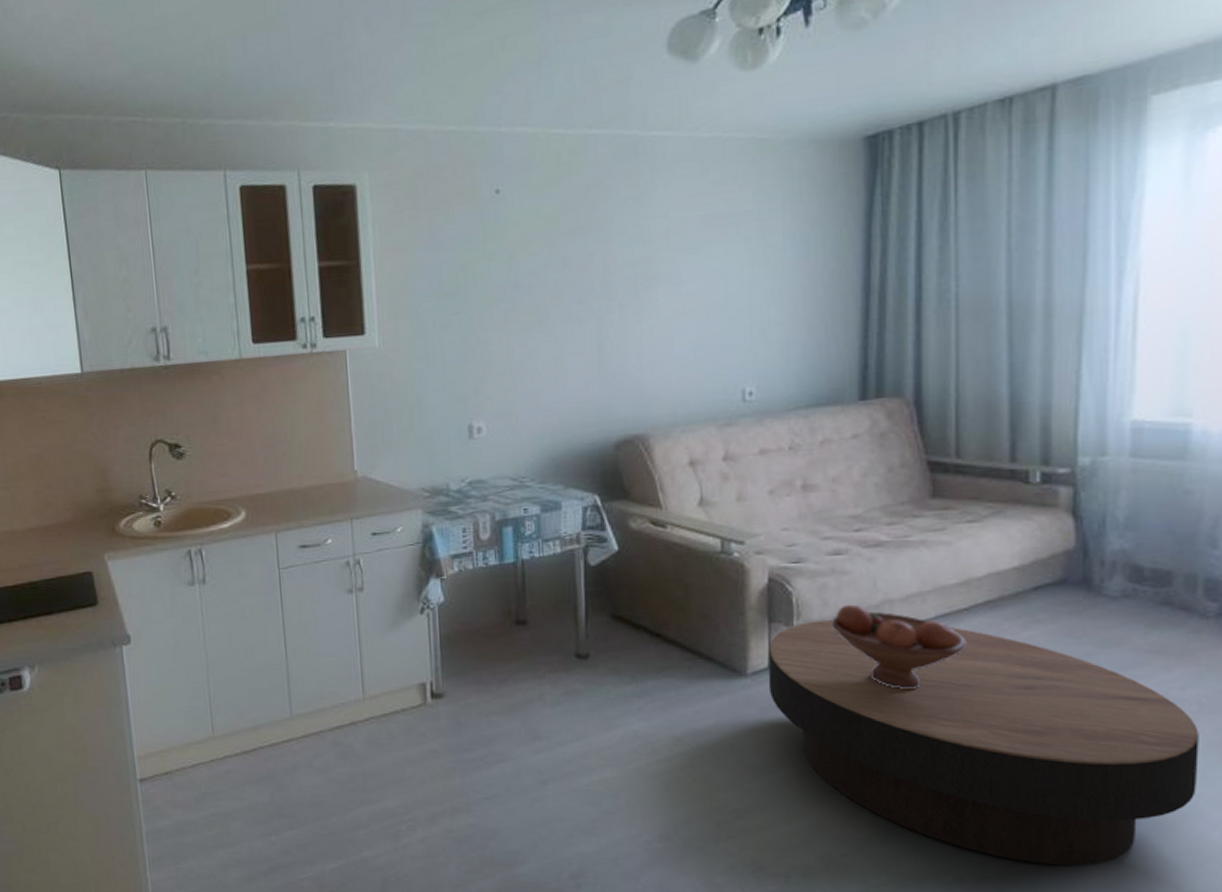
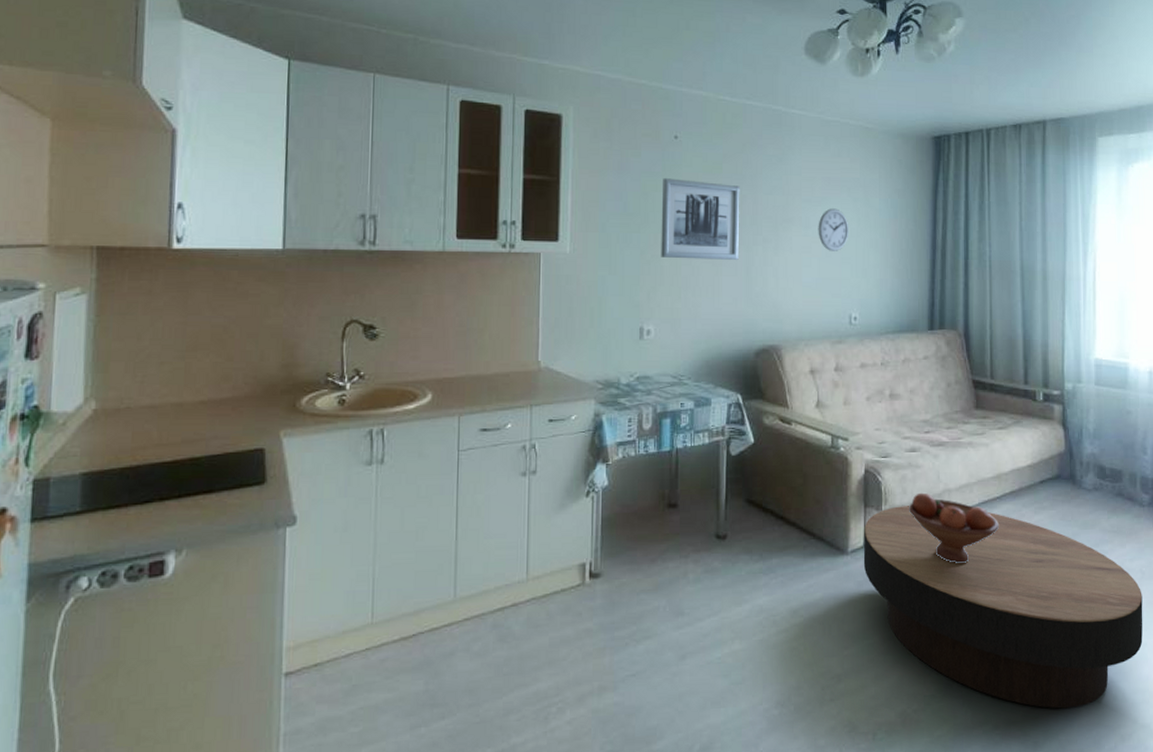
wall art: none [484,241,588,341] -> present [661,178,740,260]
wall clock: none [694,254,739,311] -> present [818,208,849,251]

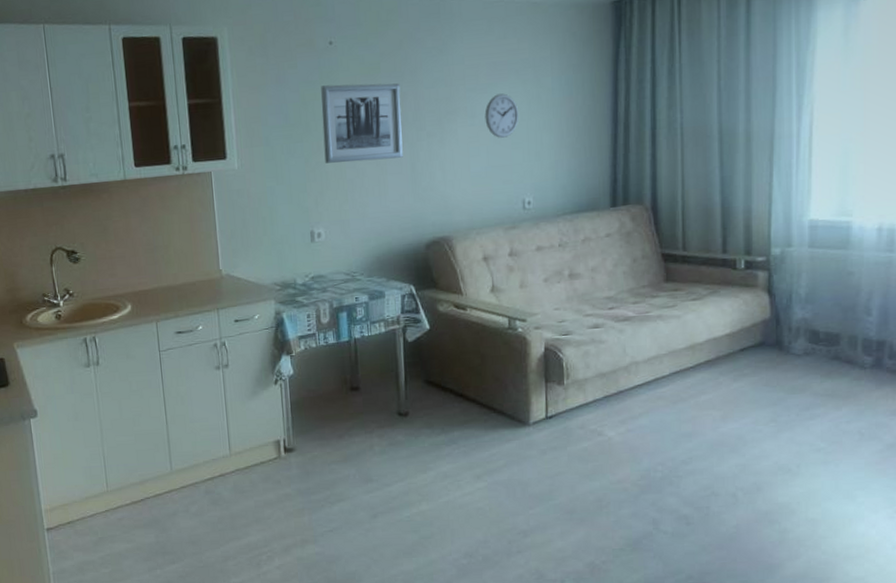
coffee table: present [863,504,1143,709] -> none [545,378,860,562]
fruit bowl: present [908,492,1000,564] -> none [592,366,694,432]

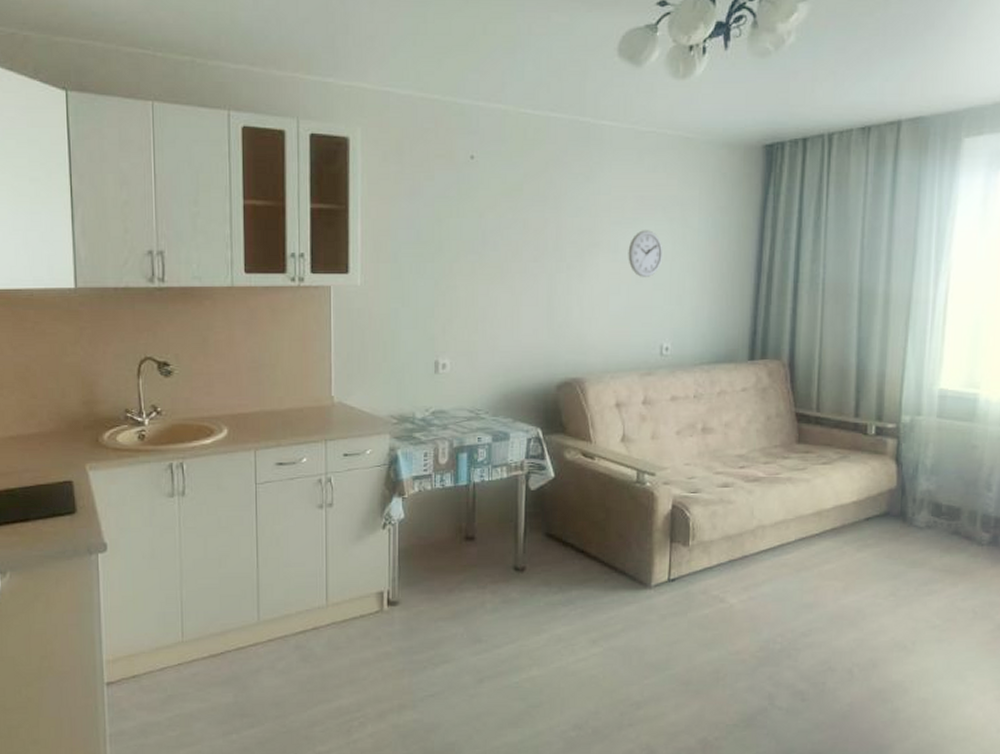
wall art: present [321,83,403,163] -> none [456,203,542,289]

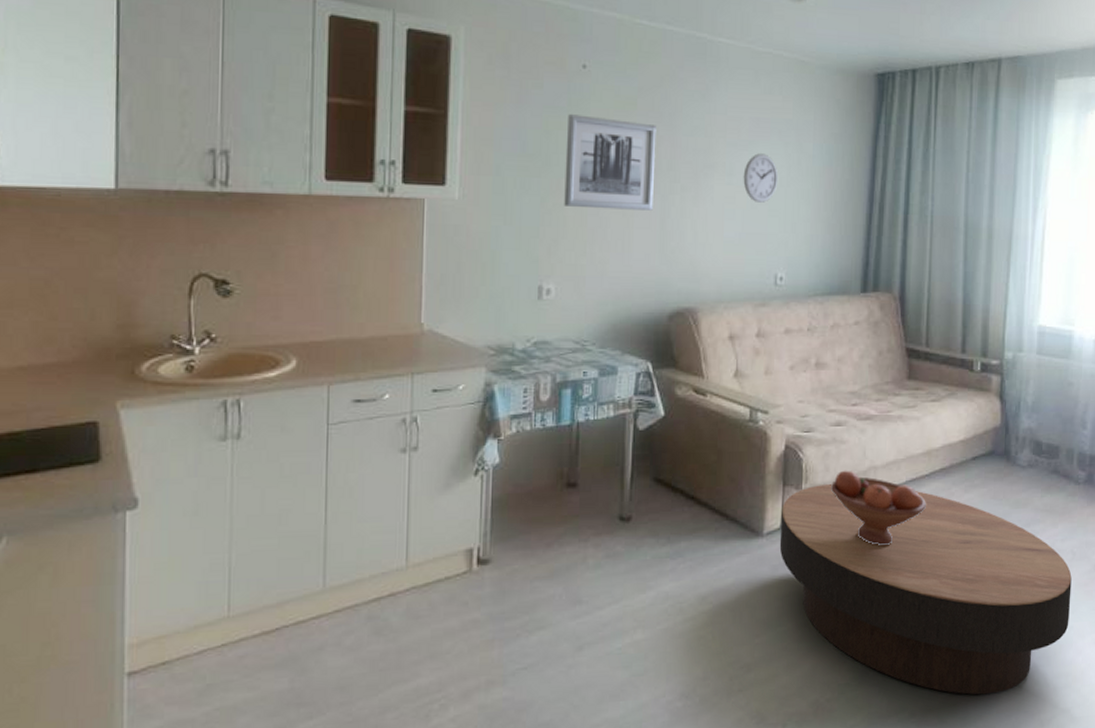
wall art: none [456,203,542,289] -> present [564,114,657,211]
coffee table: none [667,540,973,742] -> present [779,483,1072,695]
fruit bowl: none [717,528,817,600] -> present [830,470,927,546]

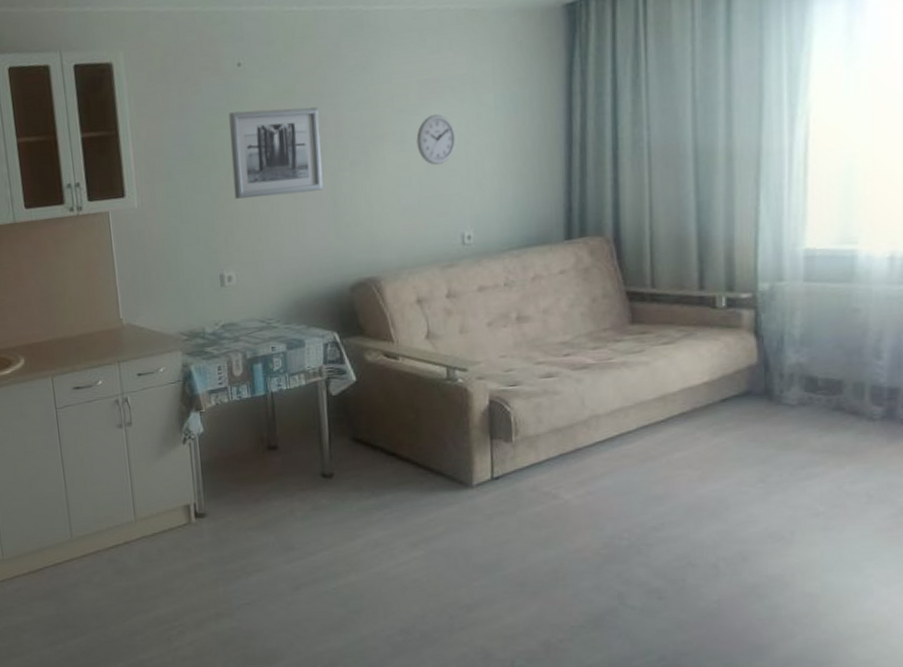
coffee table: present [779,483,1072,695] -> none [491,434,869,642]
fruit bowl: present [830,470,927,546] -> none [544,420,665,494]

